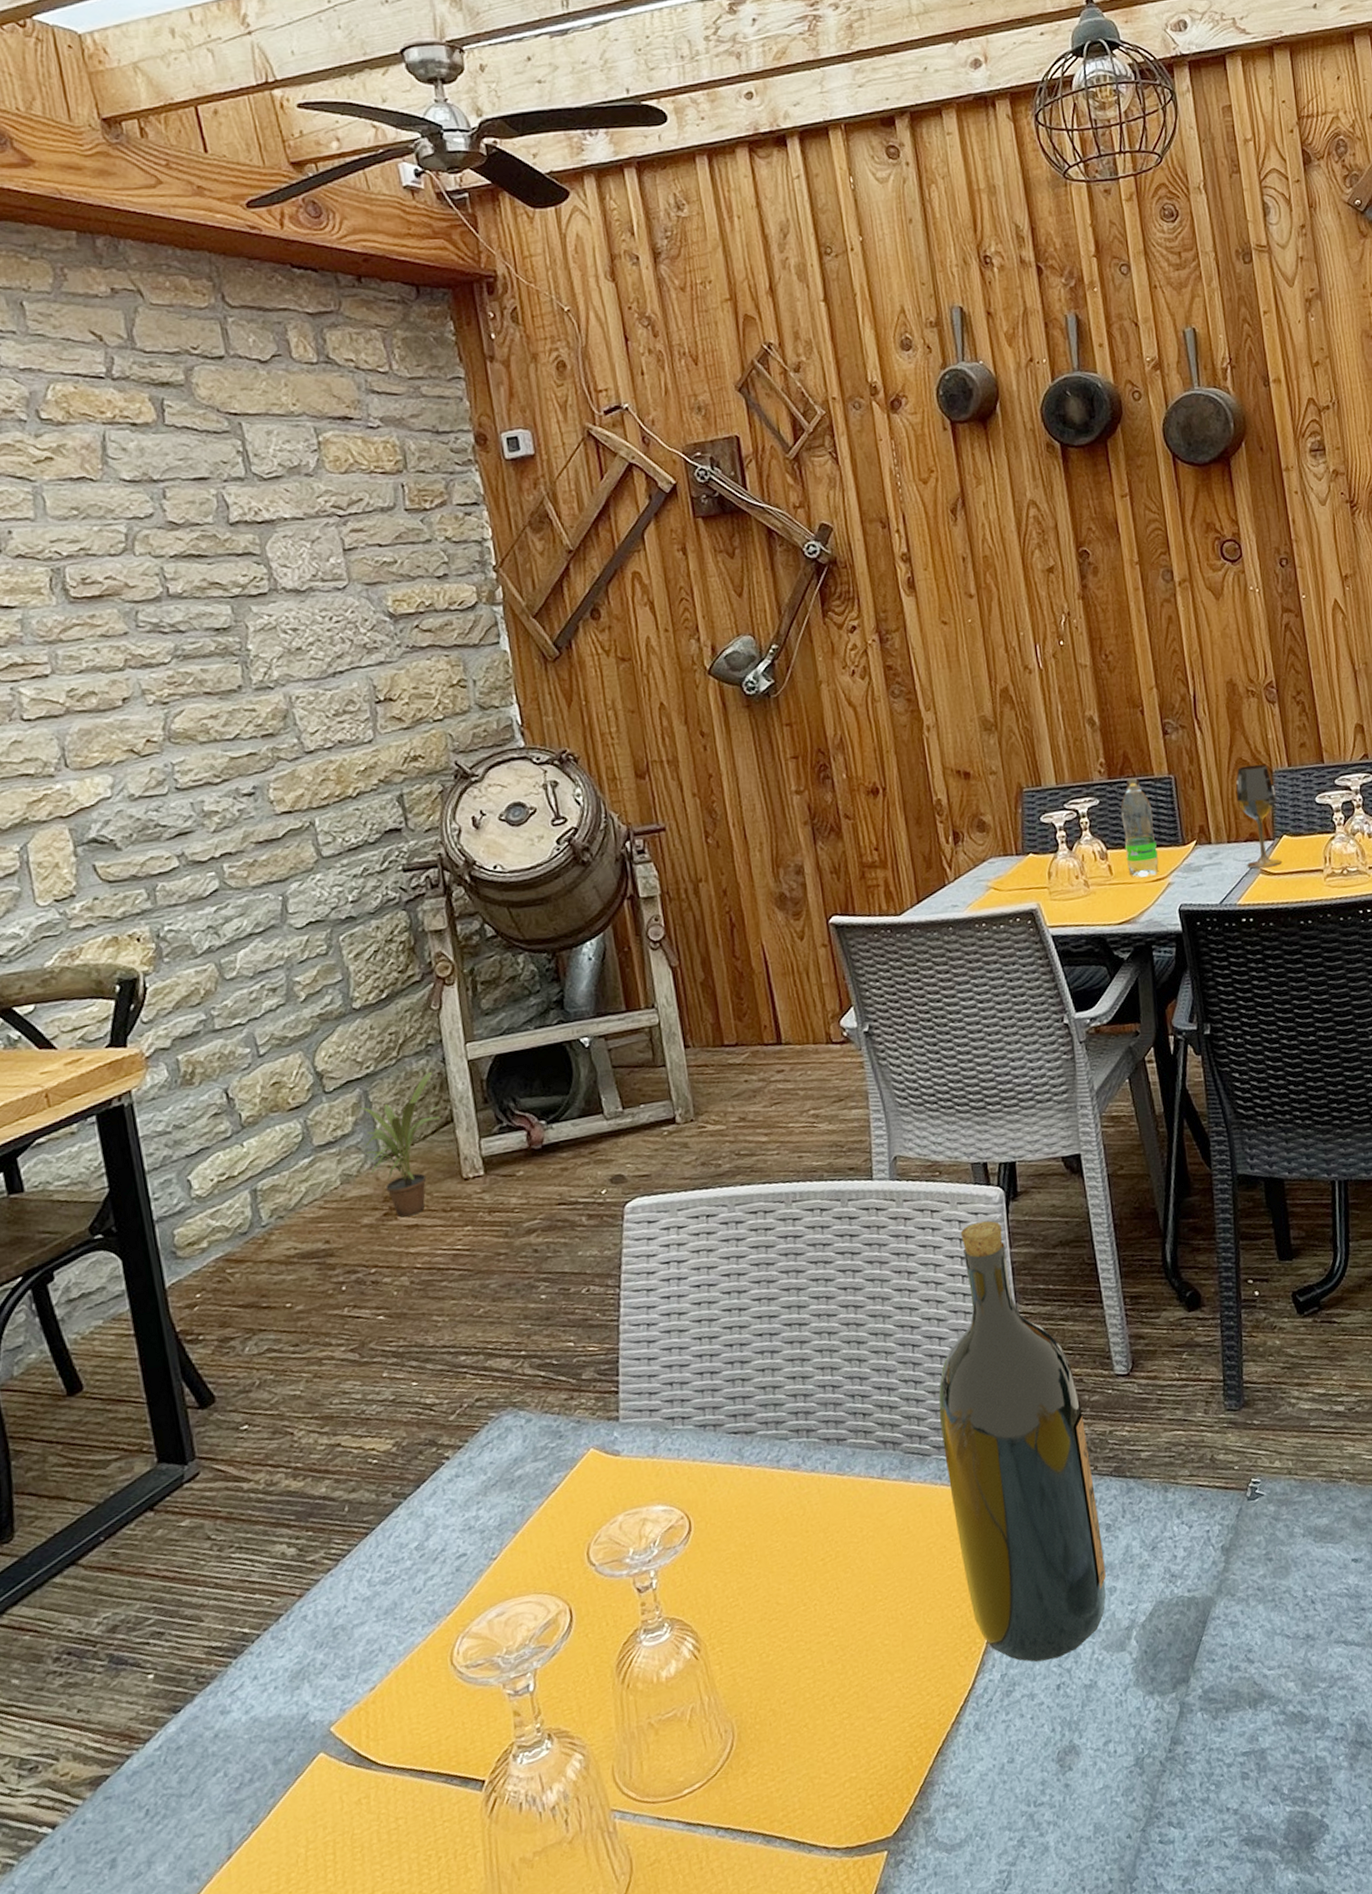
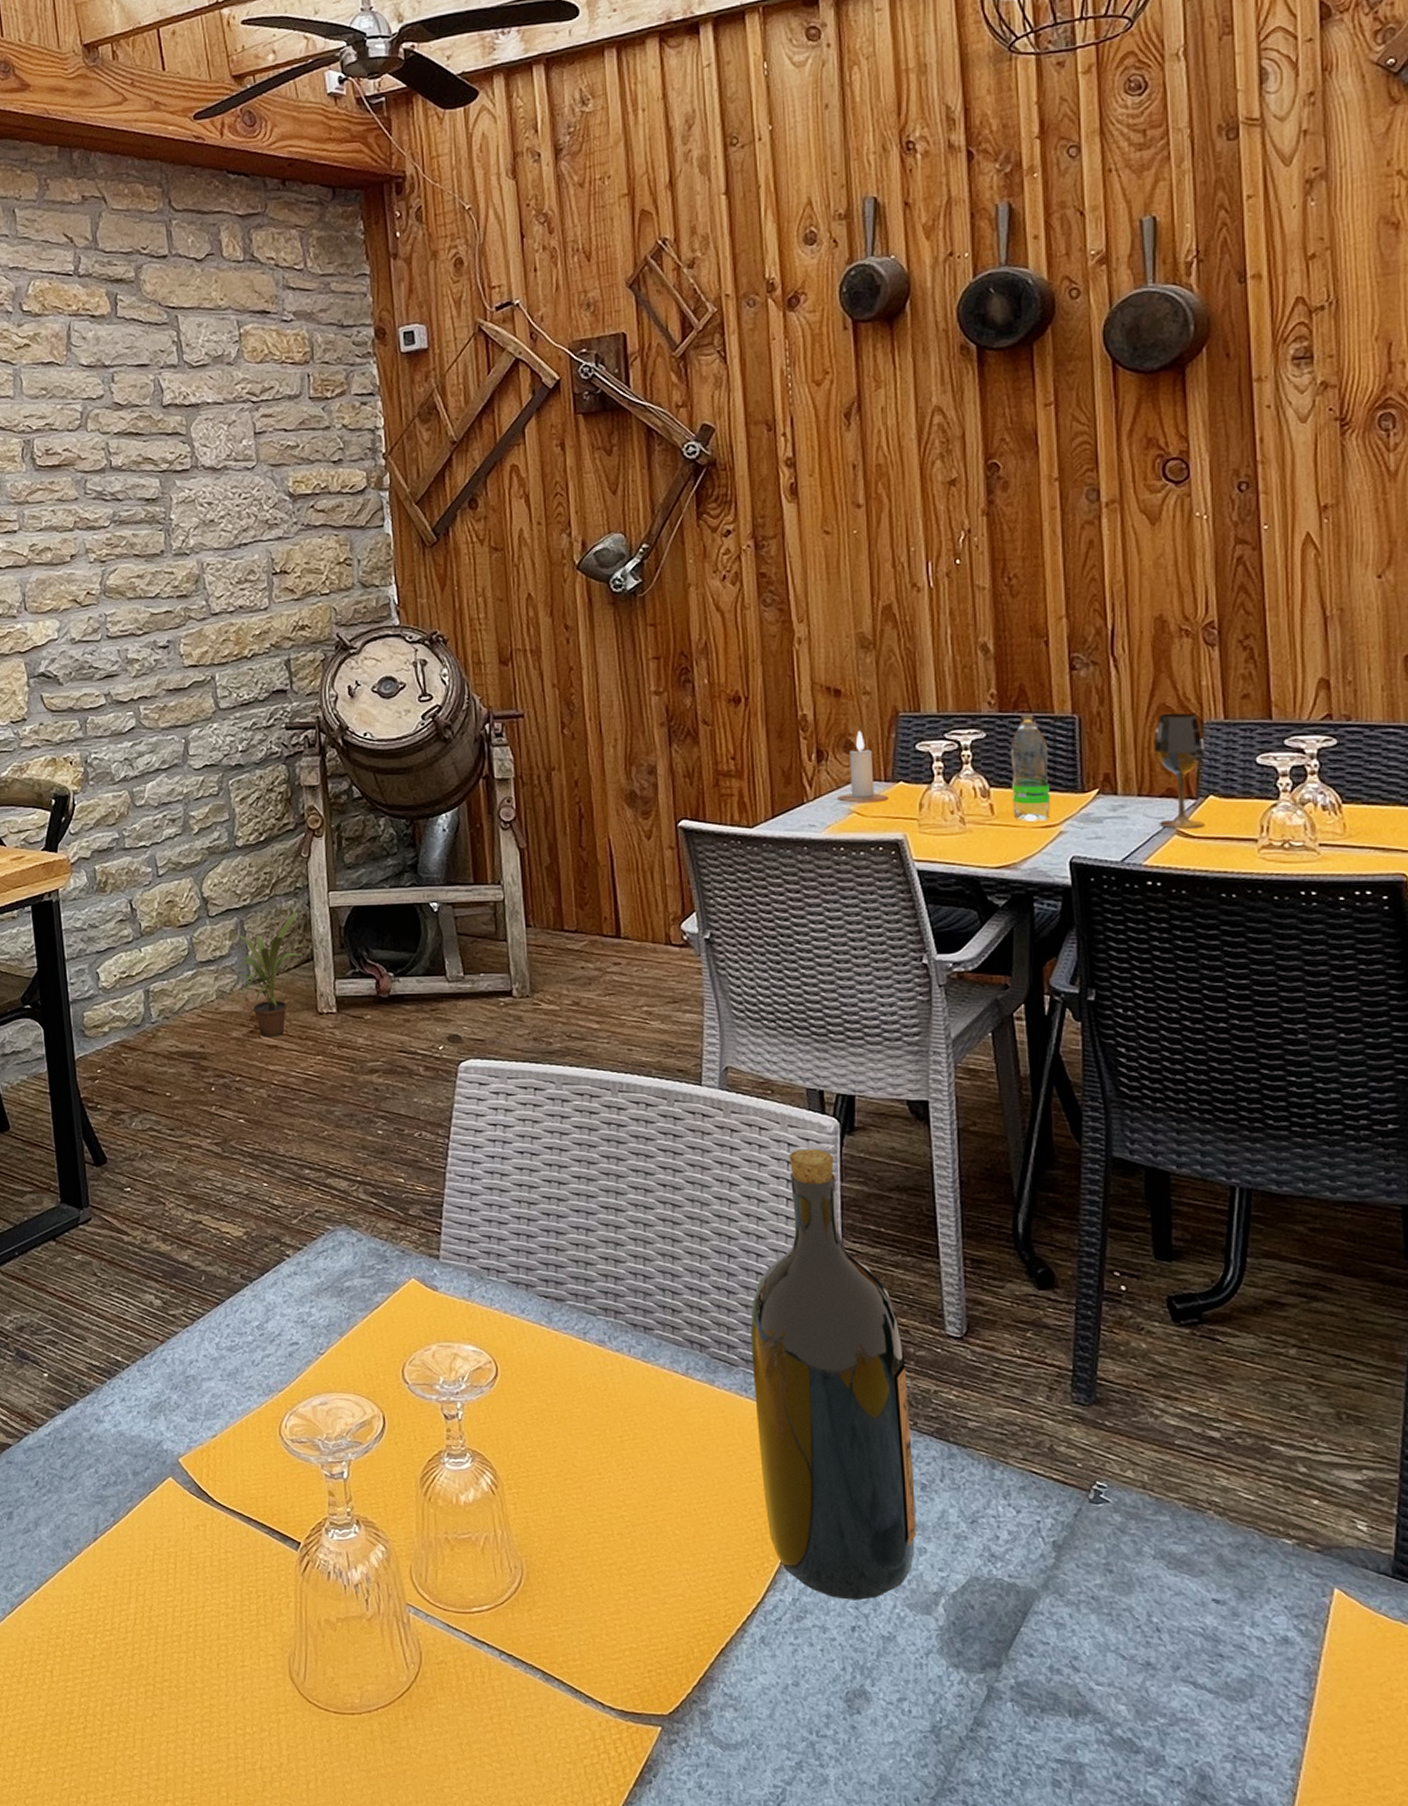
candle: none [975,810,1021,880] -> present [837,731,888,803]

